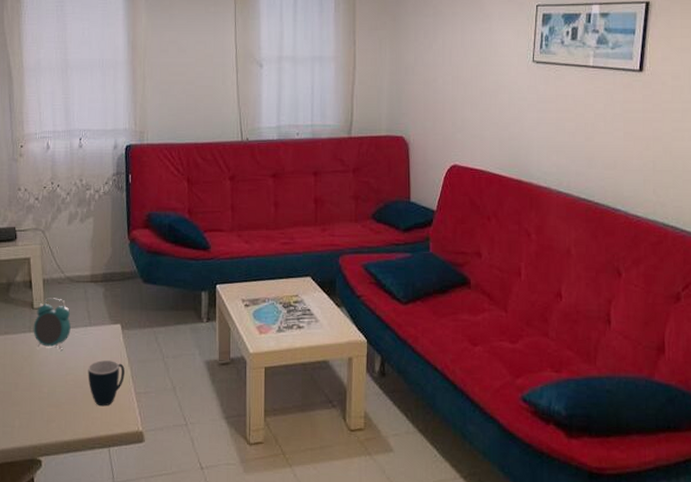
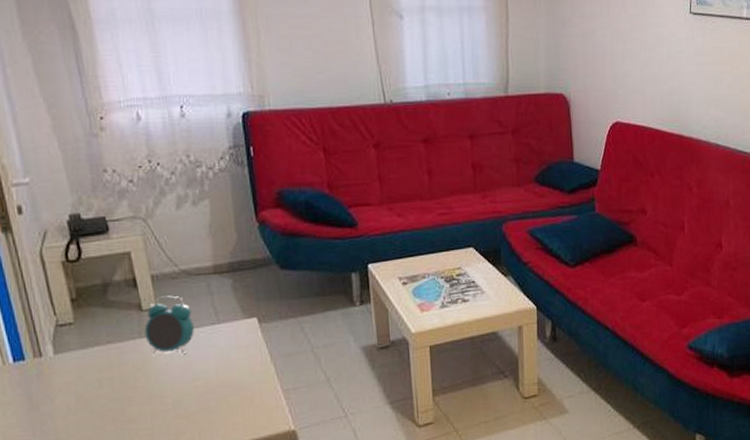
mug: present [88,360,125,407] -> none [221,358,268,410]

